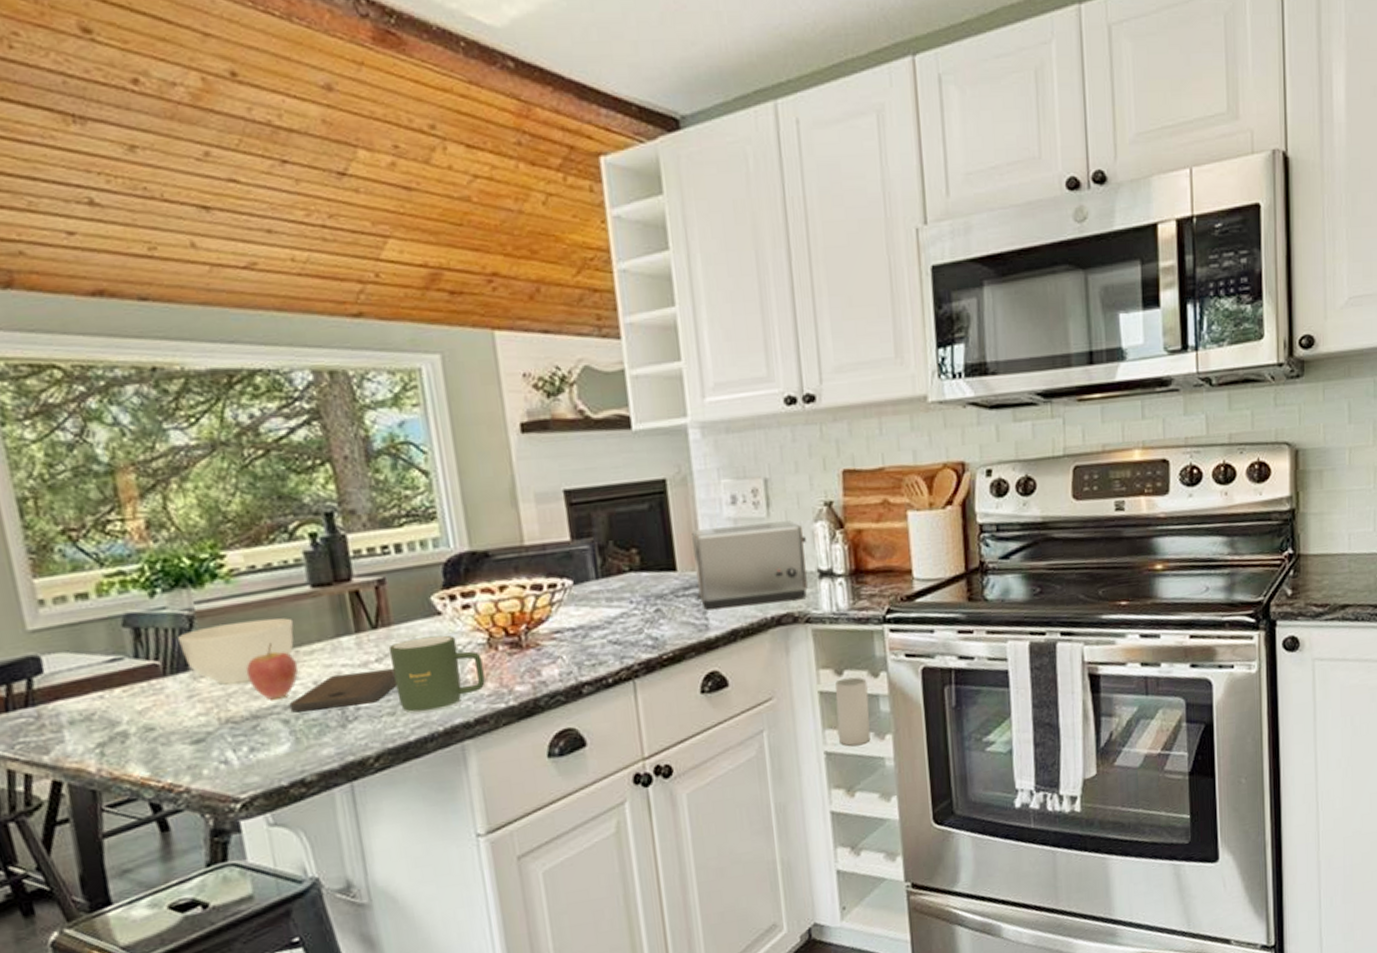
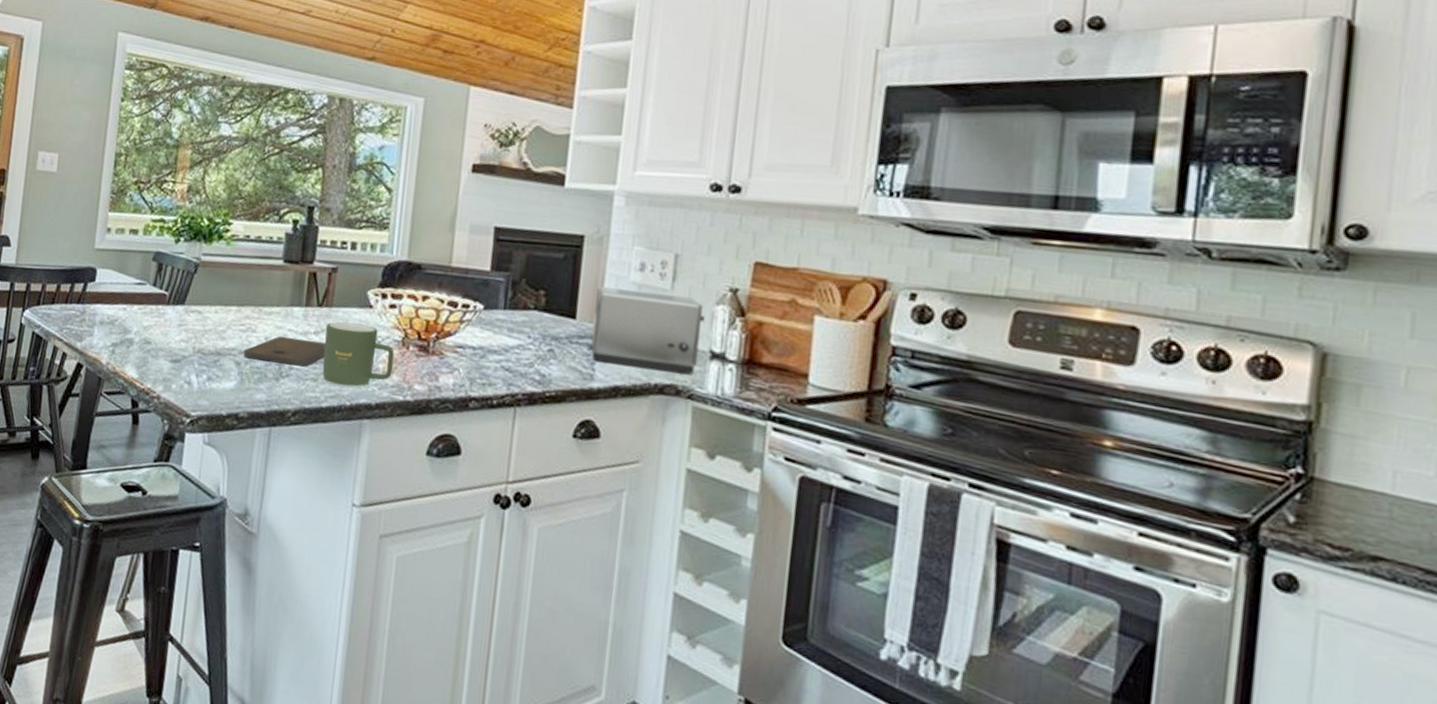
bowl: present [177,618,294,685] -> none [184,274,265,325]
fruit: present [246,642,299,700] -> none [221,298,258,344]
candle: present [835,677,871,746] -> none [698,462,739,536]

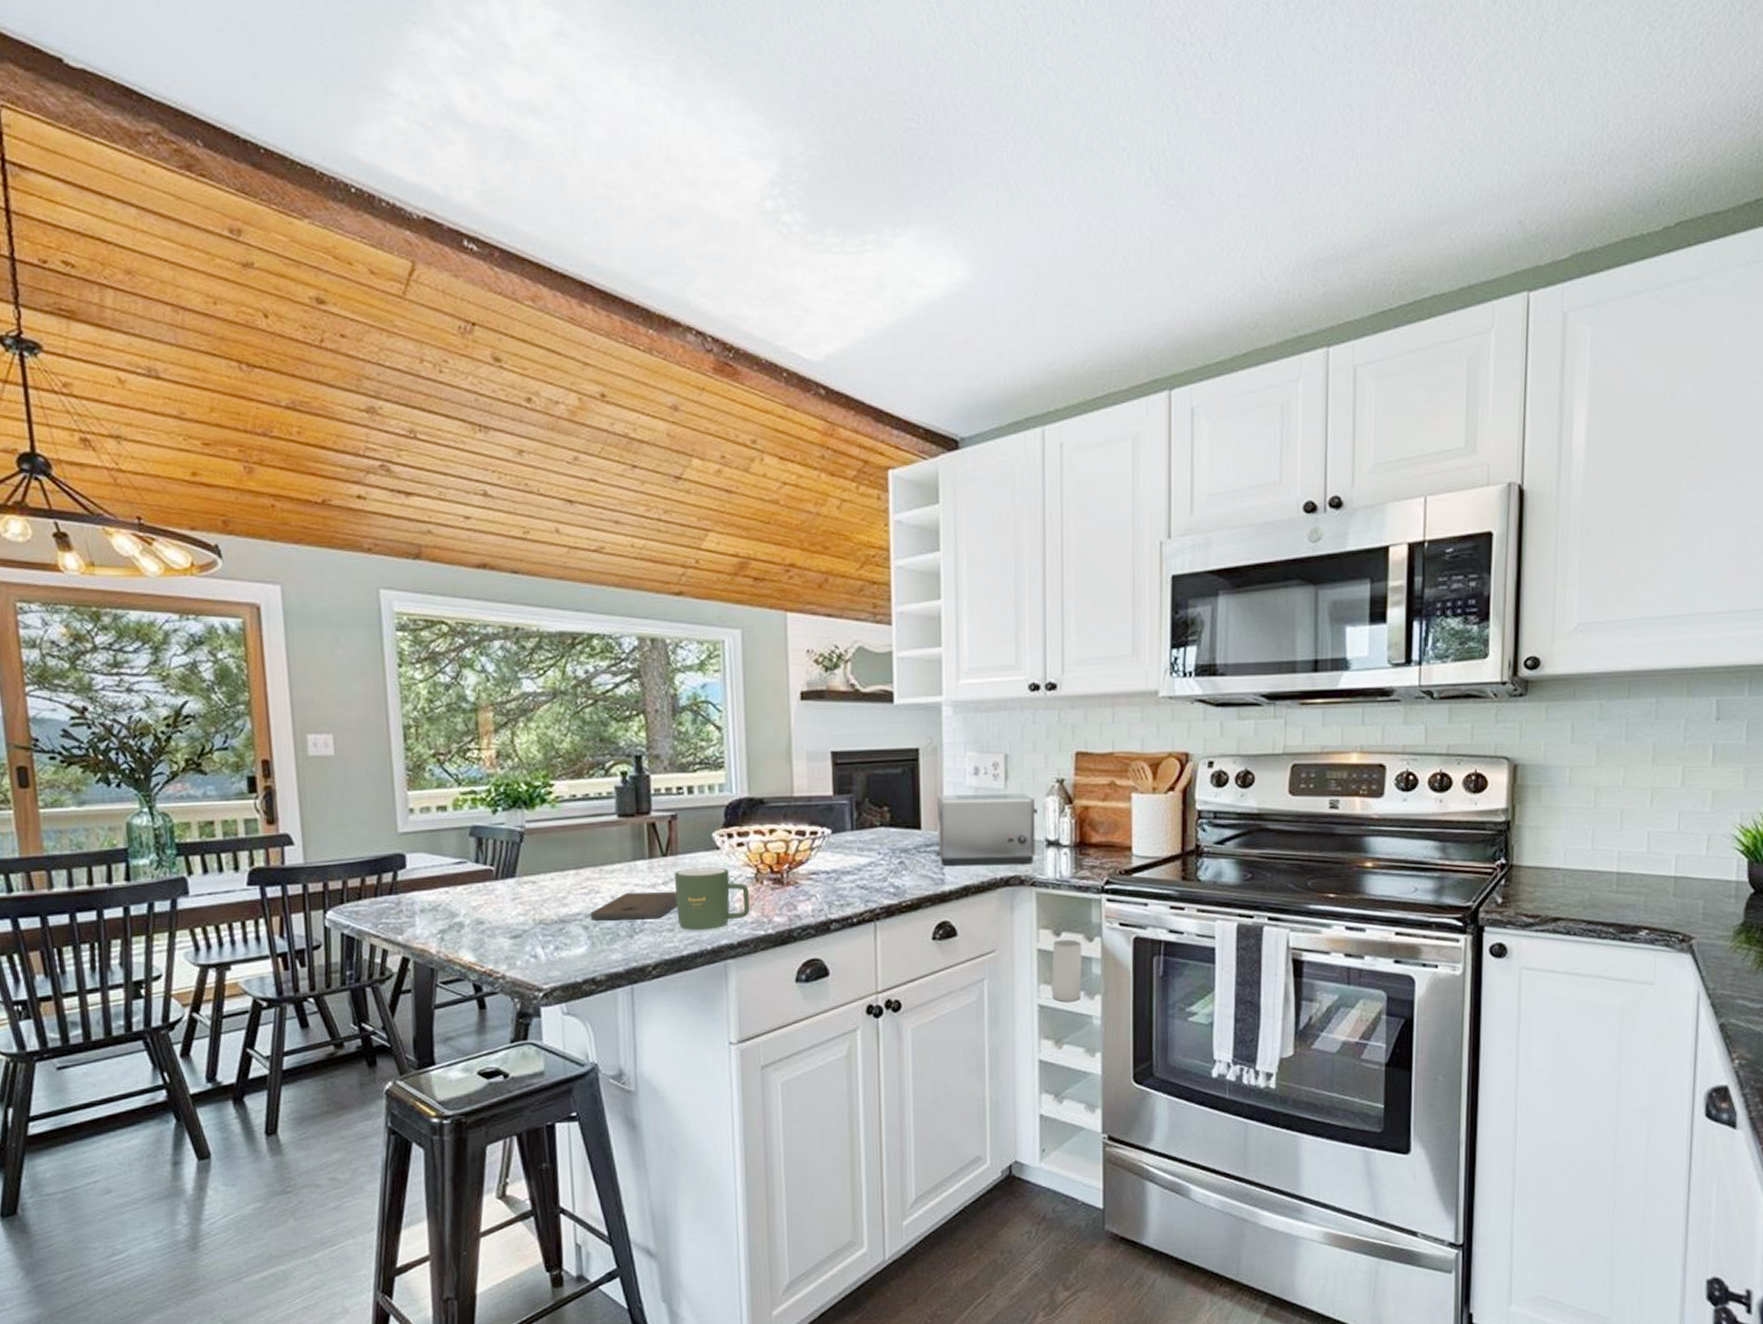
candle: none [698,462,739,536] -> present [1052,939,1082,1002]

